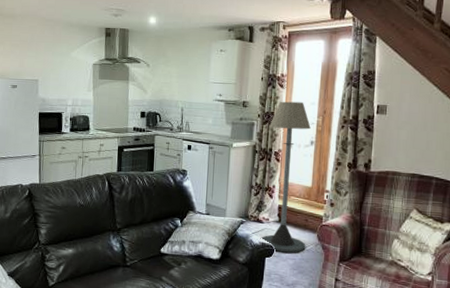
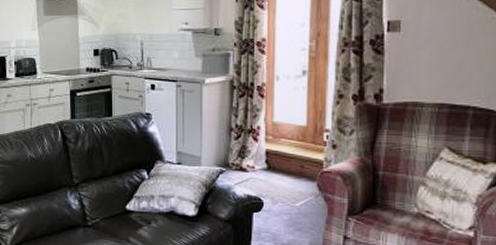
floor lamp: present [260,101,311,253] -> none [245,24,303,206]

